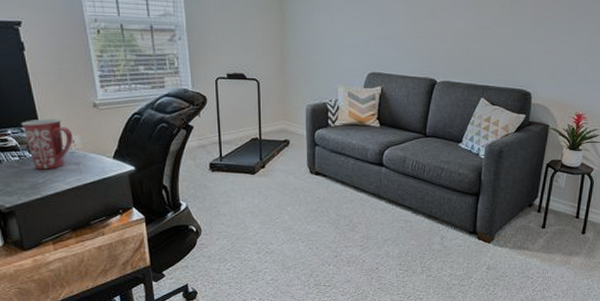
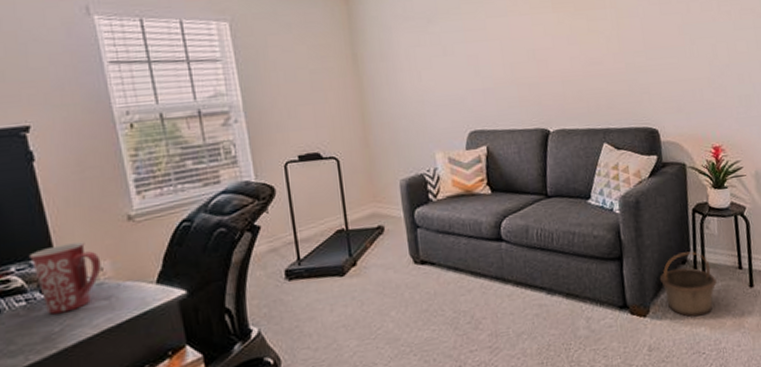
basket: none [507,198,555,250] -> present [659,251,717,317]

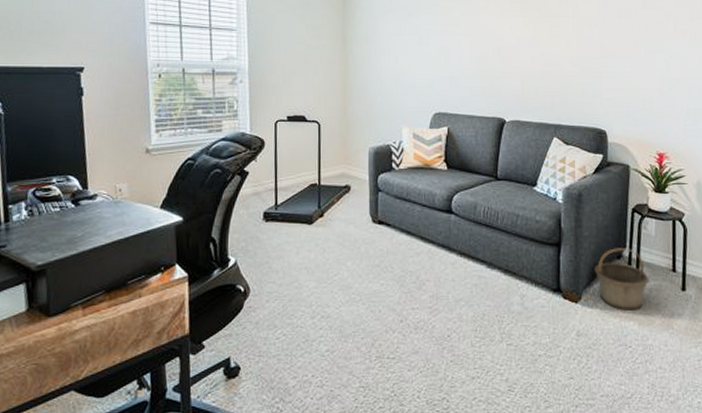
mug: present [29,242,101,315] -> none [68,166,121,222]

